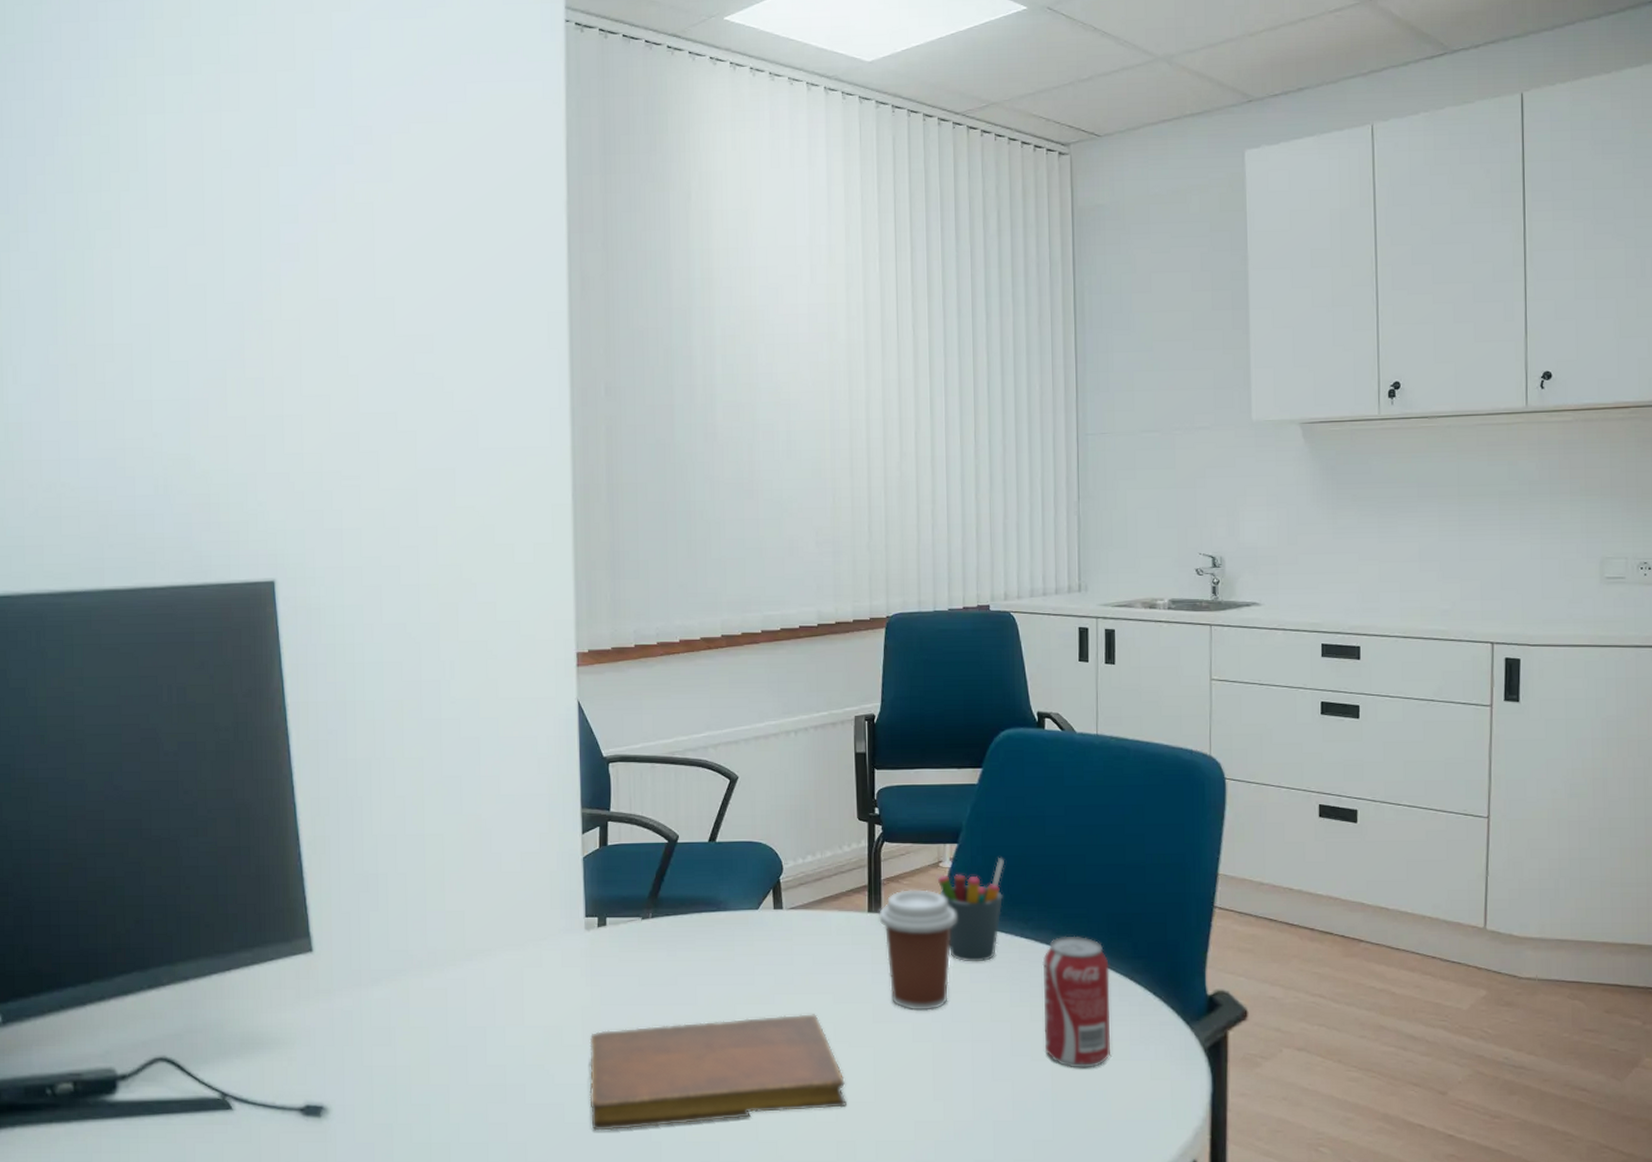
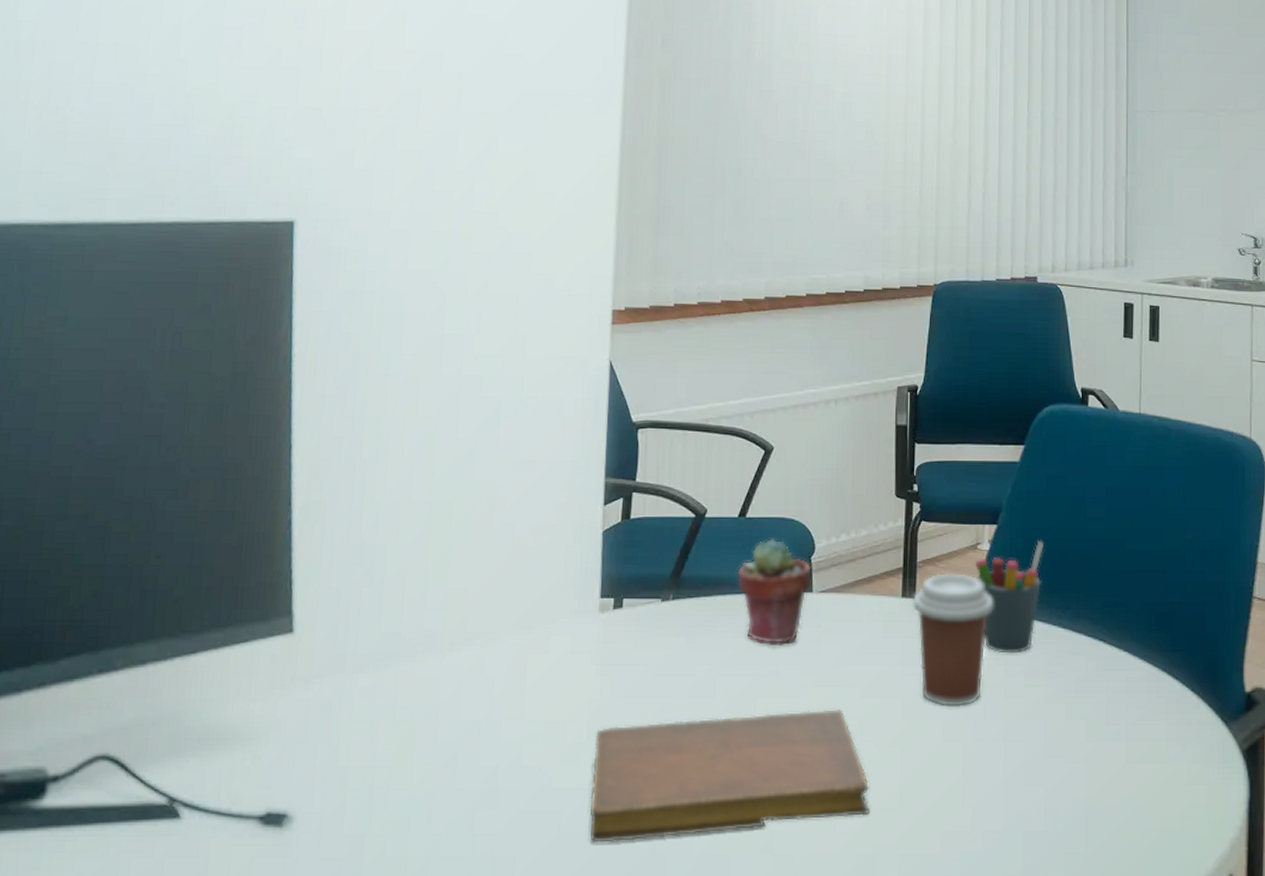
potted succulent: none [710,860,782,957] -> present [737,538,812,645]
beverage can: present [1042,936,1110,1068] -> none [1079,626,1147,772]

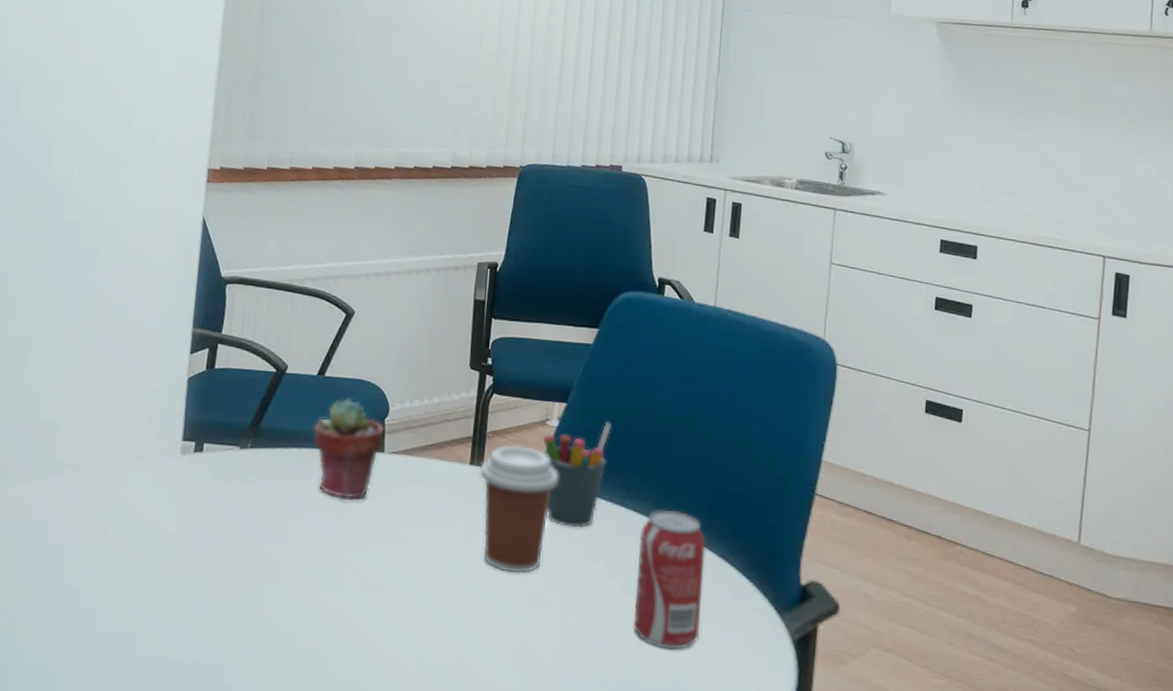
notebook: present [589,709,870,843] -> none [161,561,428,670]
beverage can: none [1079,626,1147,772] -> present [633,509,706,650]

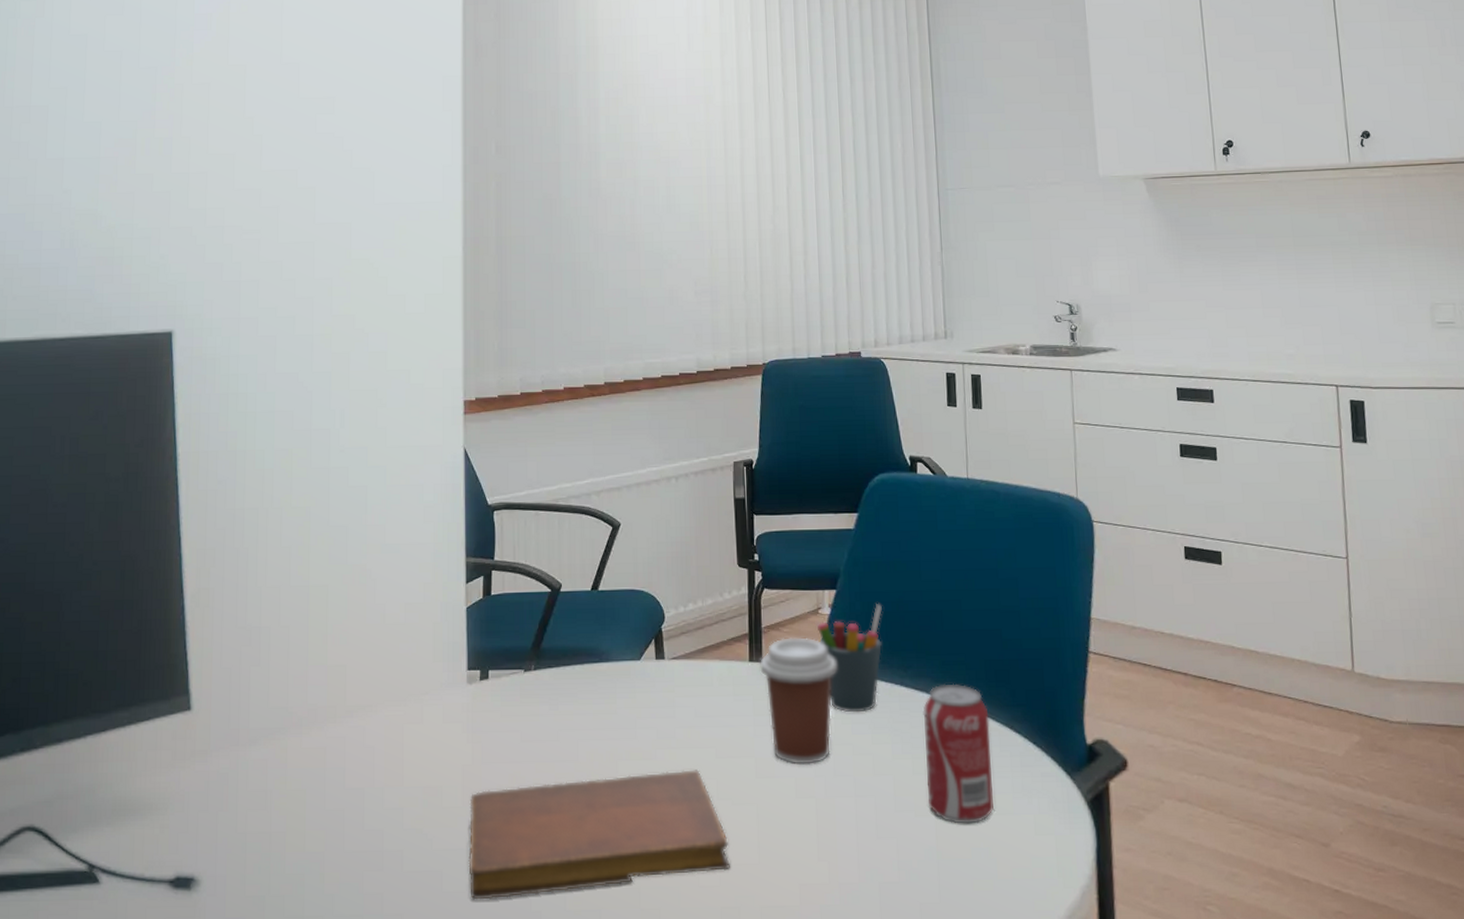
notebook: none [161,561,428,670] -> present [468,770,730,900]
potted succulent: present [312,397,385,501] -> none [593,609,664,710]

